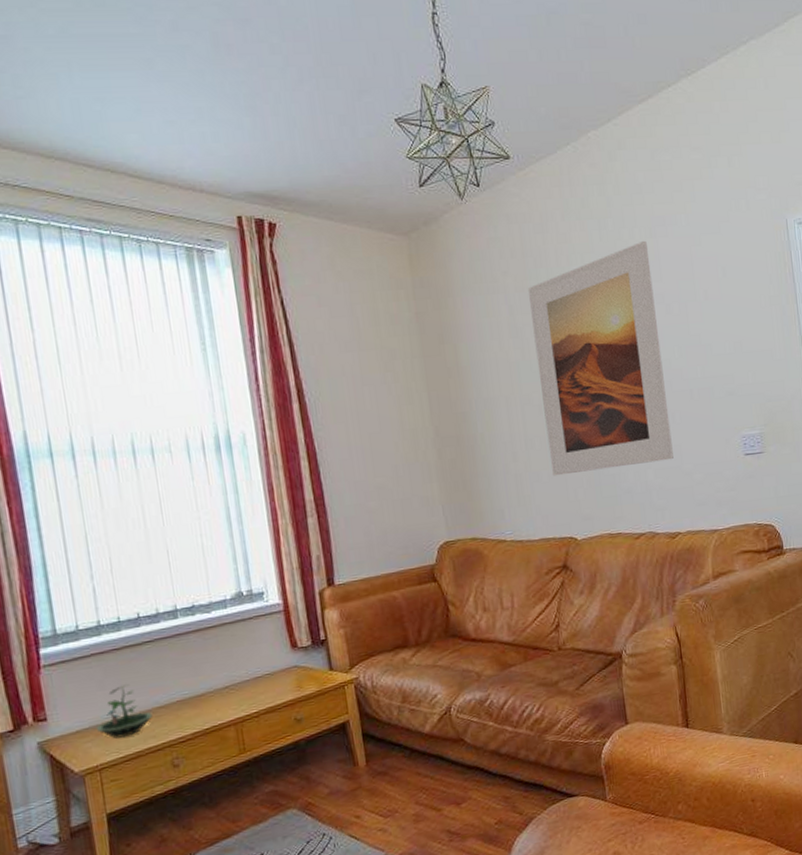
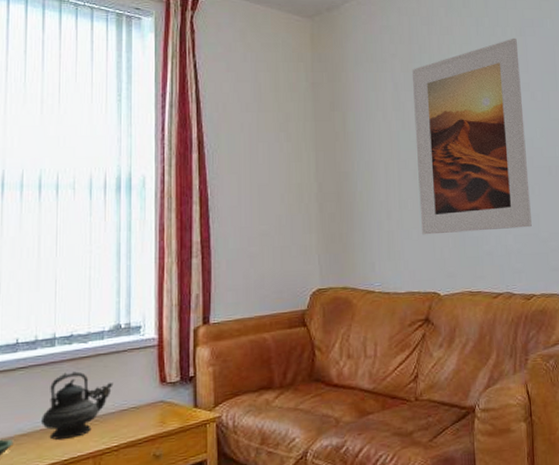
teapot: none [175,642,244,710] -> present [40,371,114,440]

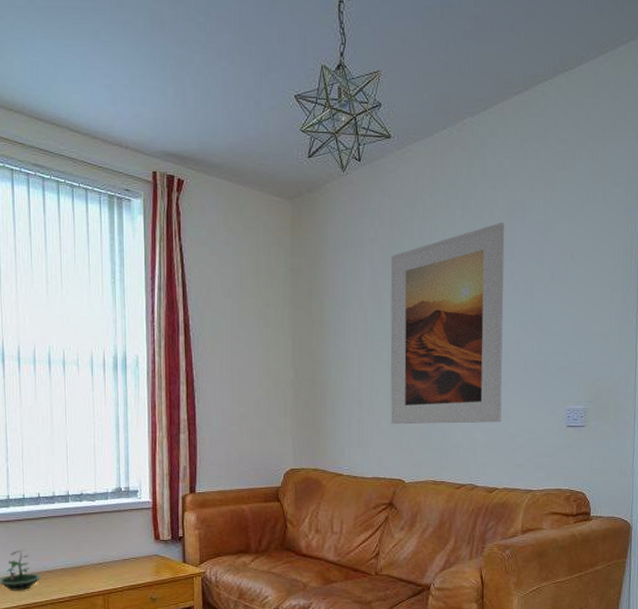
teapot: present [40,371,114,440] -> none [60,524,117,578]

